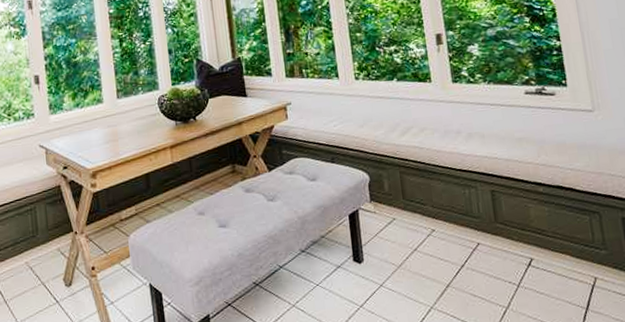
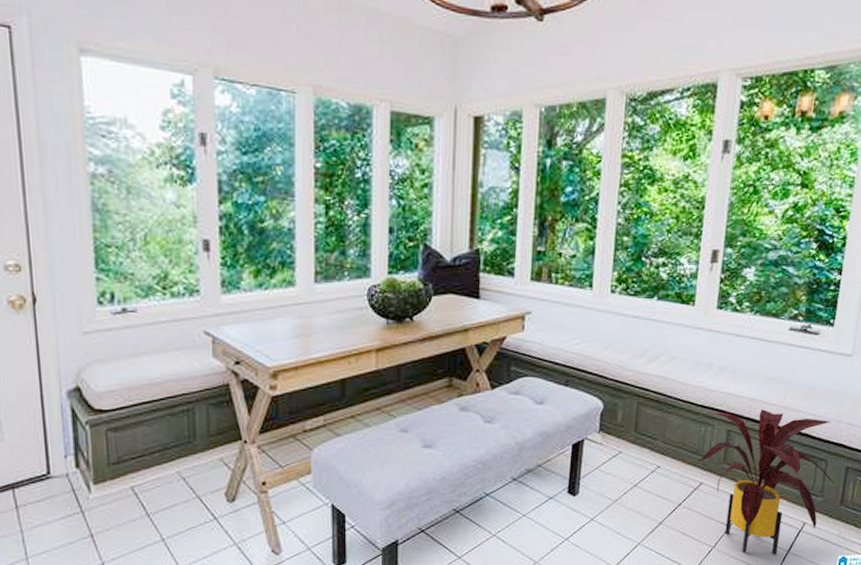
house plant: none [466,168,615,313] -> present [698,409,835,554]

